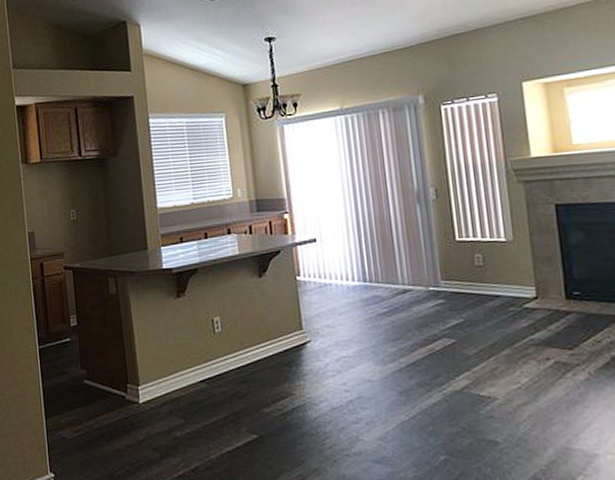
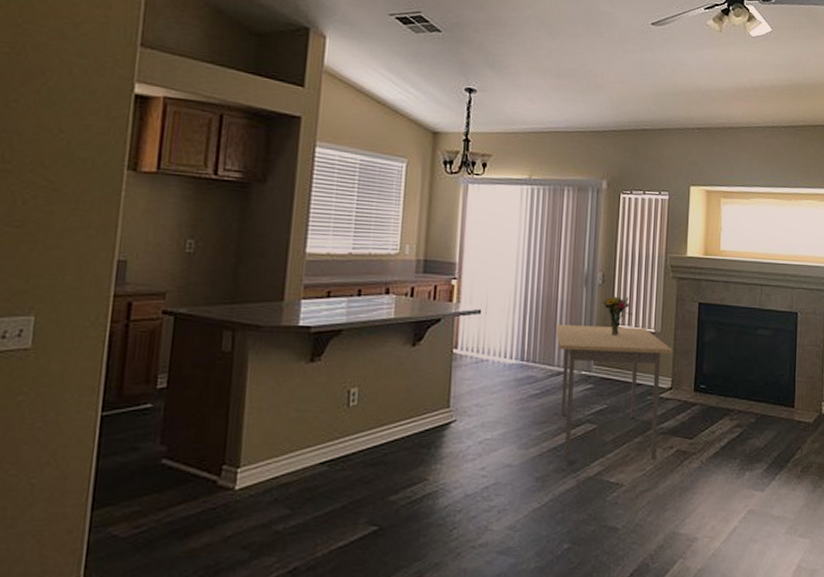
dining table: none [394,238,532,374] -> present [556,325,672,461]
bouquet: none [439,208,477,249] -> present [602,296,633,336]

